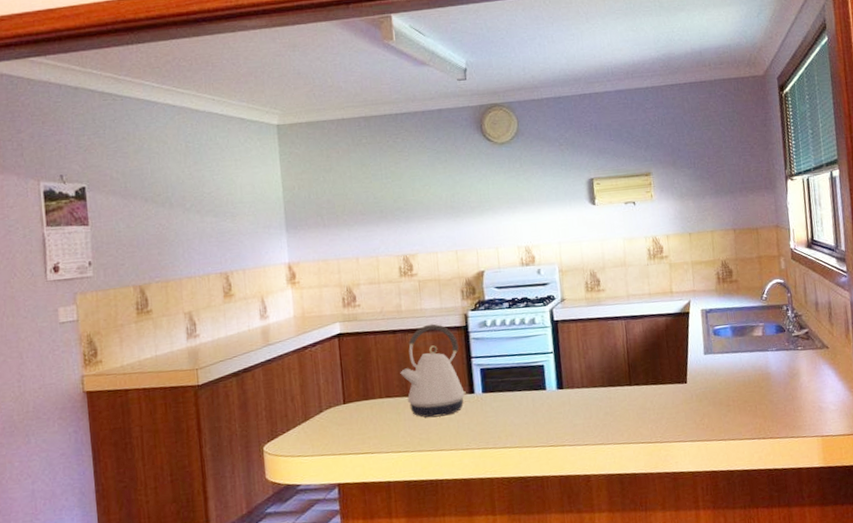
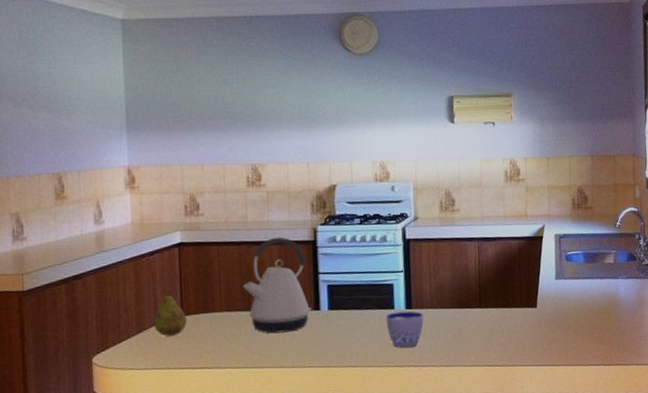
fruit: none [318,379,349,424] -> present [153,290,187,337]
cup: none [538,391,576,428] -> present [385,311,424,348]

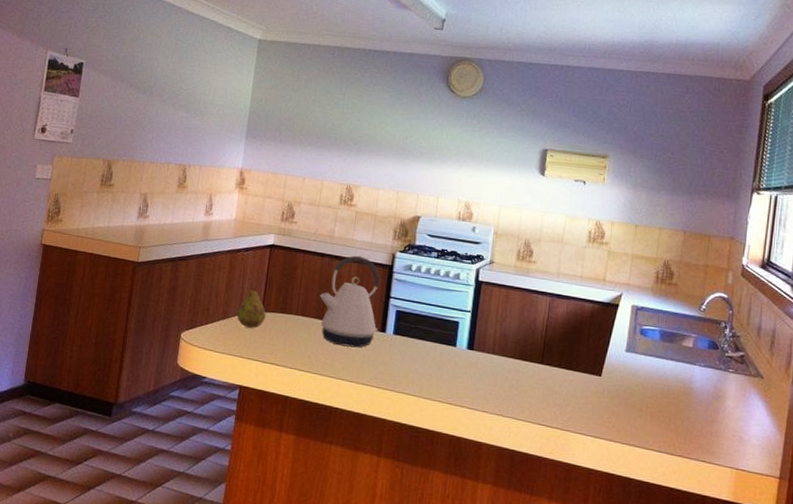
cup: present [385,311,424,348] -> none [445,349,484,388]

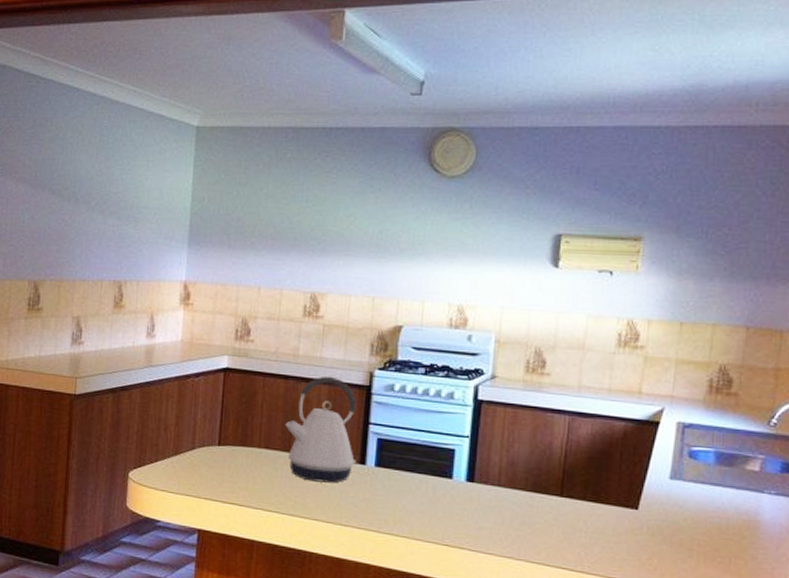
fruit: present [237,285,266,329] -> none [190,416,224,465]

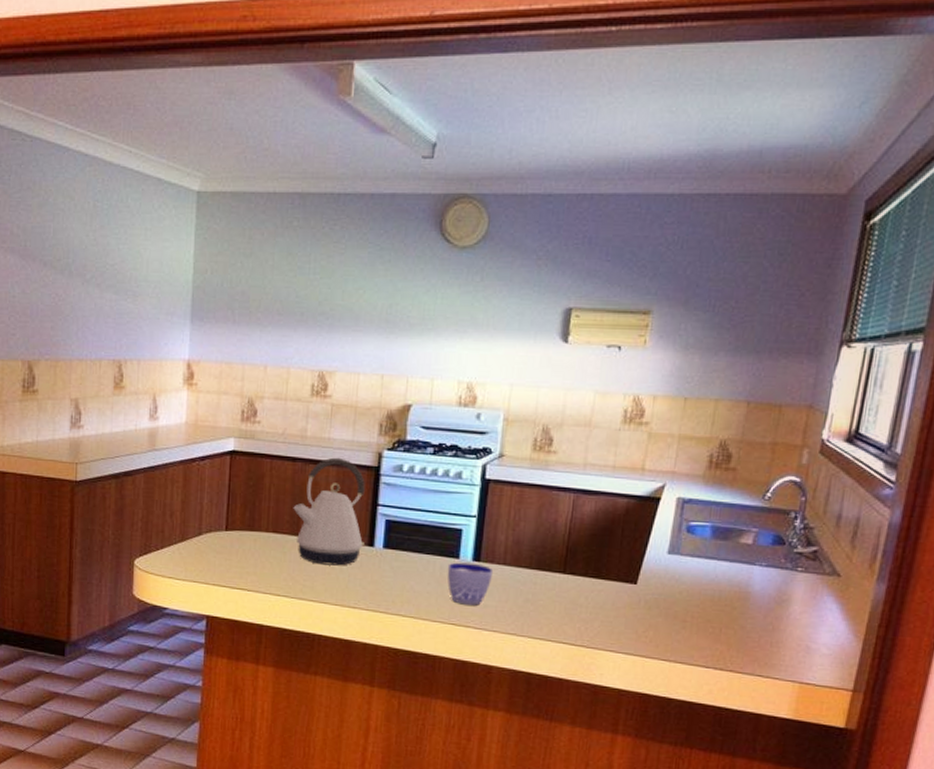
cup: none [440,482,488,527] -> present [447,562,494,606]

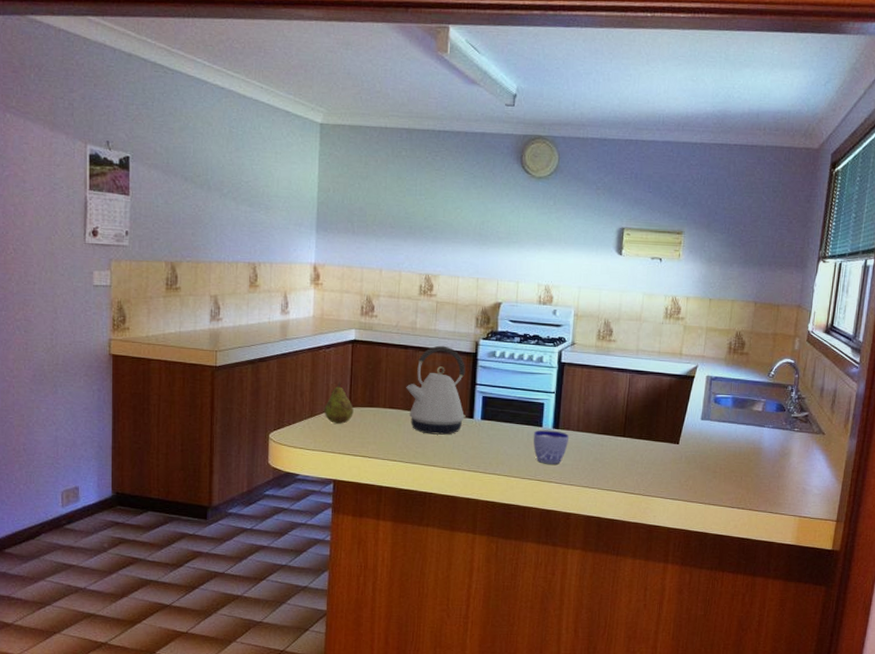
fruit: none [197,500,231,550] -> present [324,382,354,424]

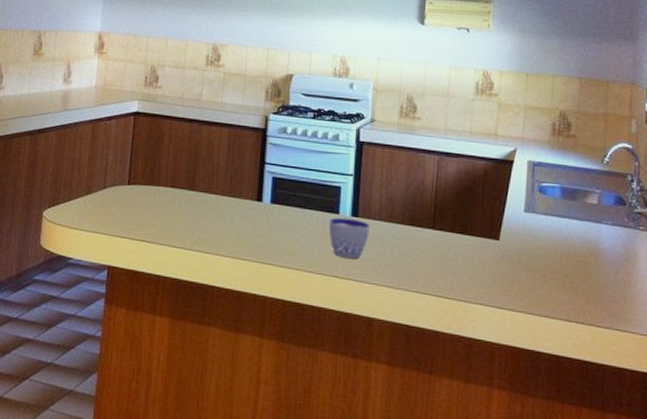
fruit: present [324,382,354,424] -> none [101,156,133,203]
kettle: present [406,345,466,435] -> none [189,119,254,220]

